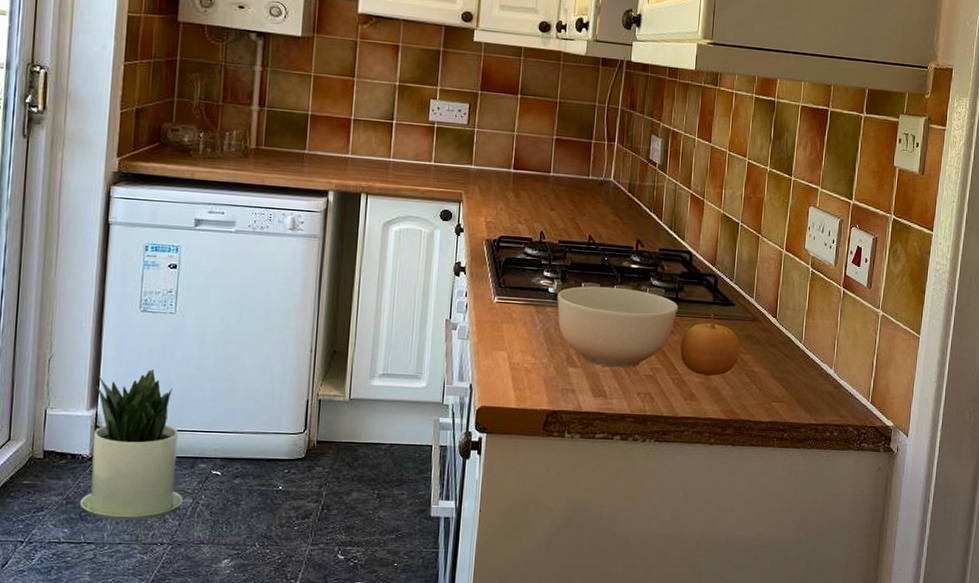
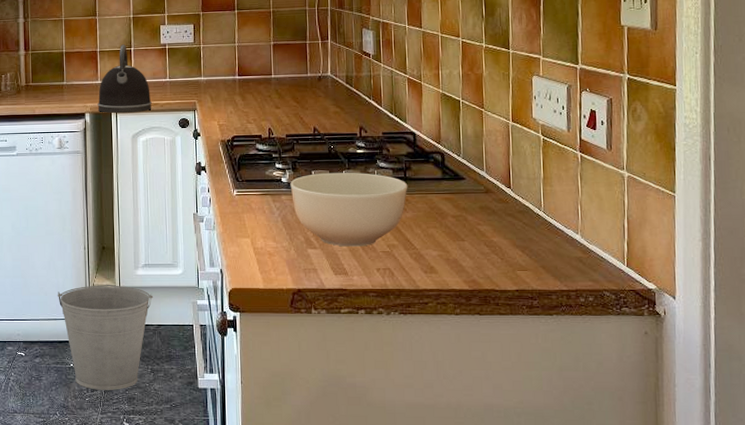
bucket: none [270,394,389,518] -> present [57,285,154,390]
kettle: none [344,115,411,198] -> present [97,44,152,114]
fruit: present [680,314,740,376] -> none [414,189,476,249]

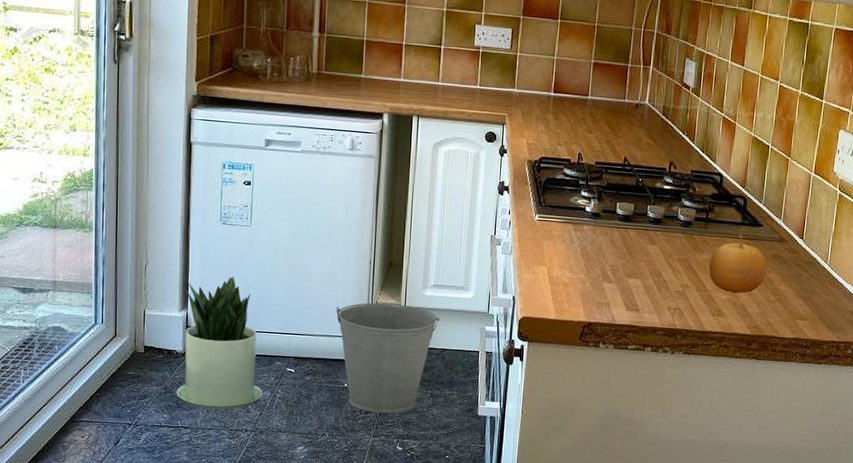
kettle: present [97,44,152,114] -> none [398,40,458,120]
bowl: present [290,172,408,247] -> none [593,206,709,285]
fruit: none [414,189,476,249] -> present [709,234,767,294]

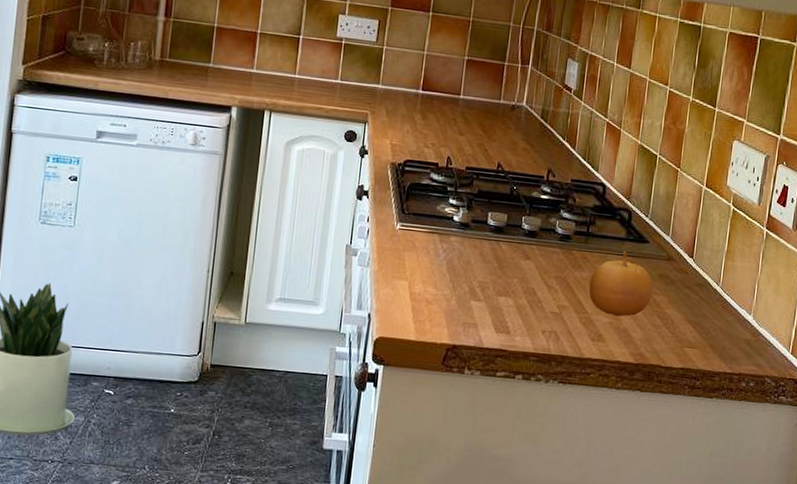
bucket: present [335,302,440,414] -> none [165,317,285,445]

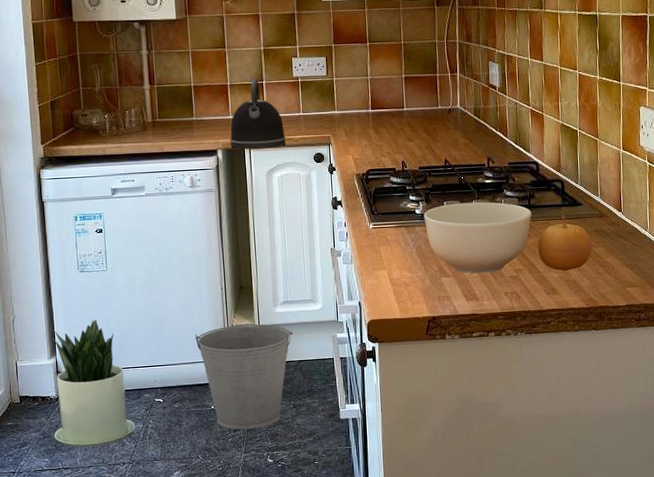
bucket: none [165,317,285,445] -> present [194,324,294,430]
kettle: none [248,29,316,116] -> present [229,77,286,150]
bowl: none [462,216,589,304] -> present [423,202,532,274]

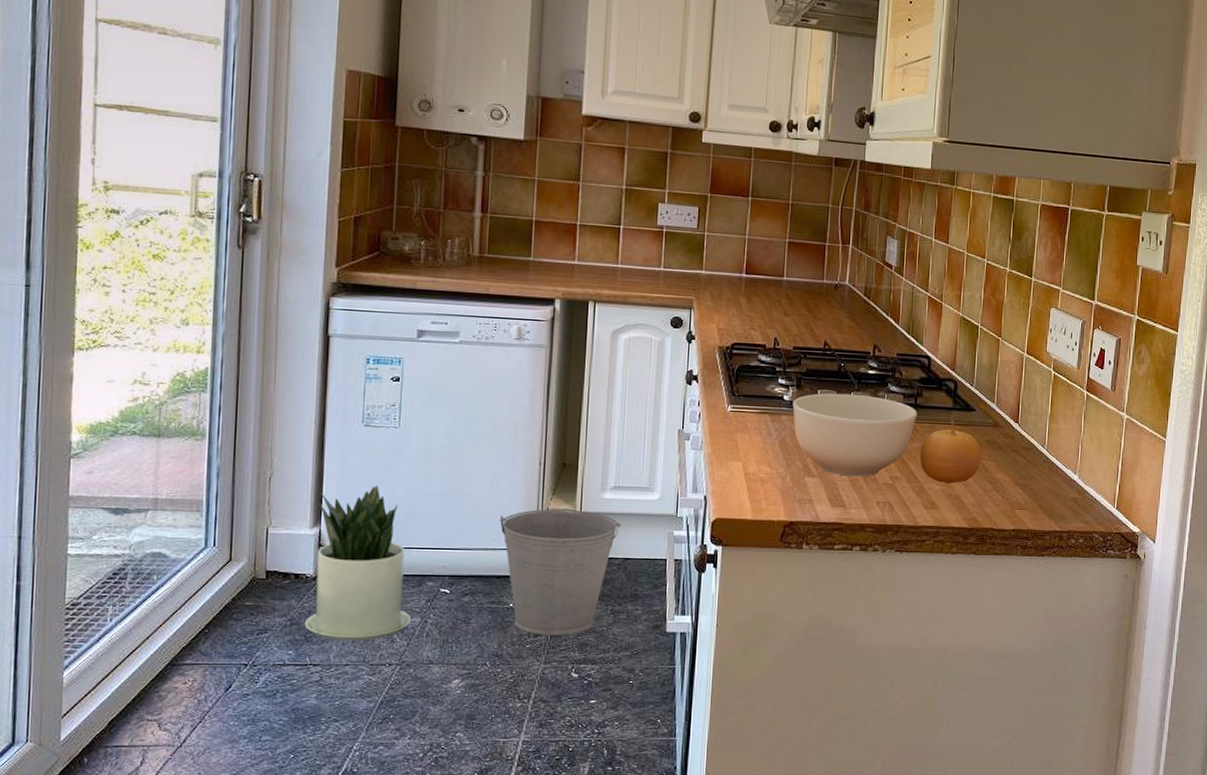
kettle: present [229,77,286,150] -> none [571,220,640,305]

